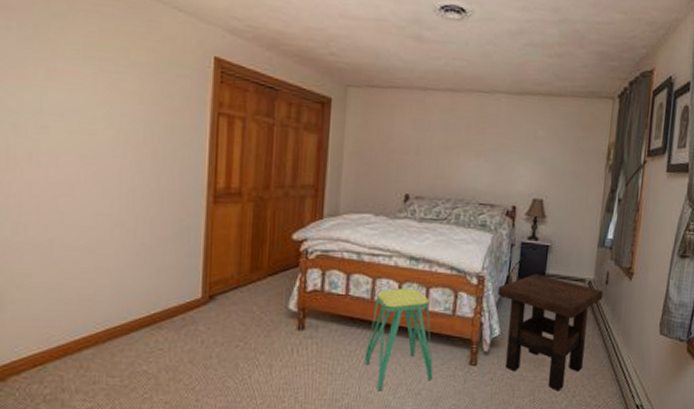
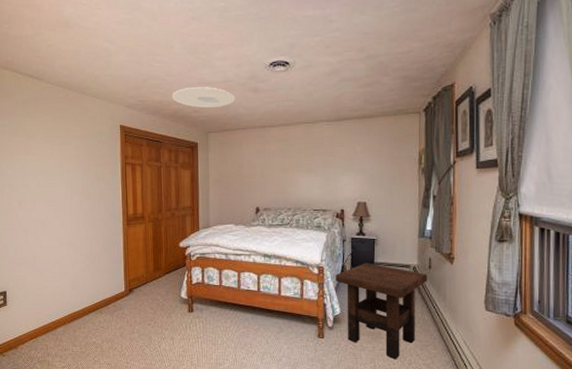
ceiling light: none [299,19,391,54] -> present [172,87,236,108]
stool: present [364,287,433,391] -> none [237,278,290,358]

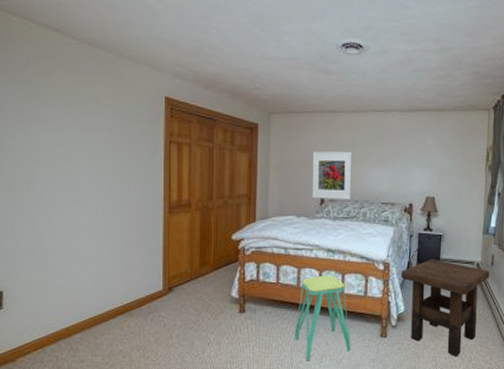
ceiling light: present [172,87,236,108] -> none [230,61,303,86]
stool: none [237,278,290,358] -> present [295,275,351,361]
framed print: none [247,163,284,208] -> present [311,151,353,200]

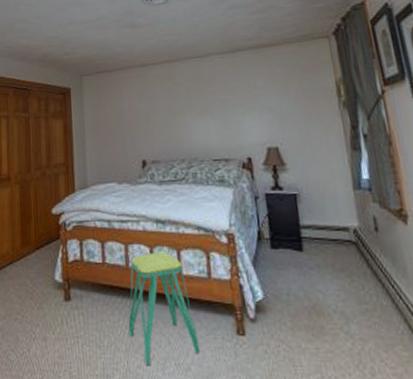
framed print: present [311,151,353,200] -> none [128,105,177,162]
side table: present [401,259,490,357] -> none [251,226,377,368]

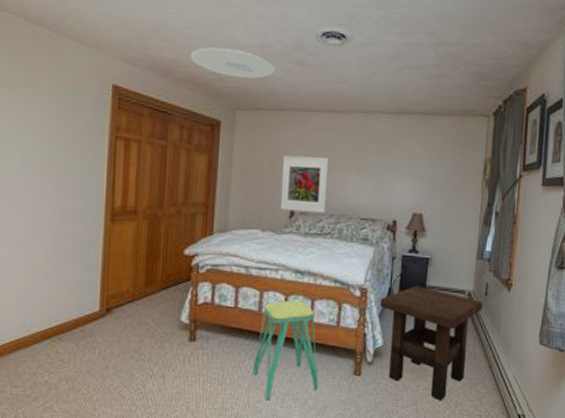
ceiling light: none [40,26,111,50] -> present [190,47,276,79]
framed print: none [128,105,177,162] -> present [280,155,329,213]
side table: none [251,226,377,368] -> present [380,285,483,401]

